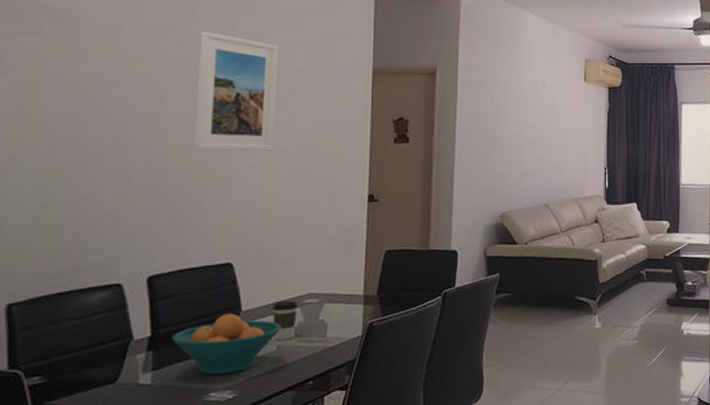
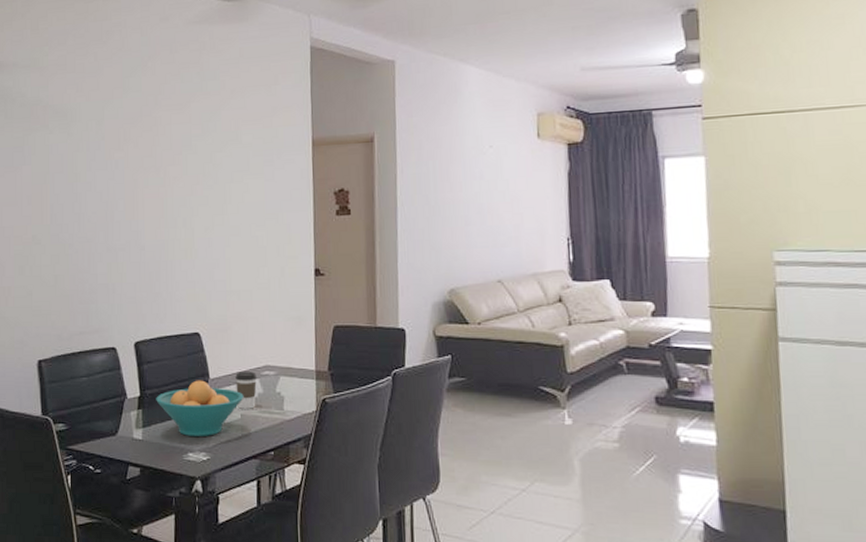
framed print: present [193,31,278,151] -> none [162,115,228,227]

